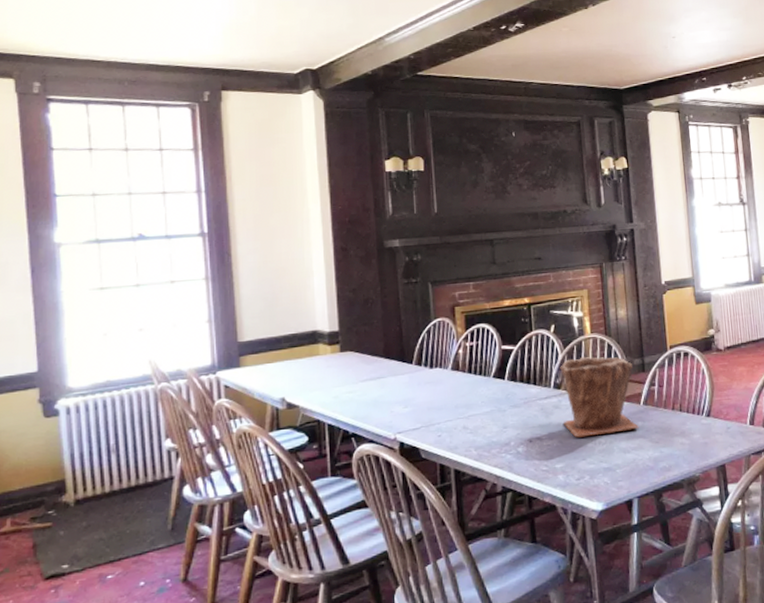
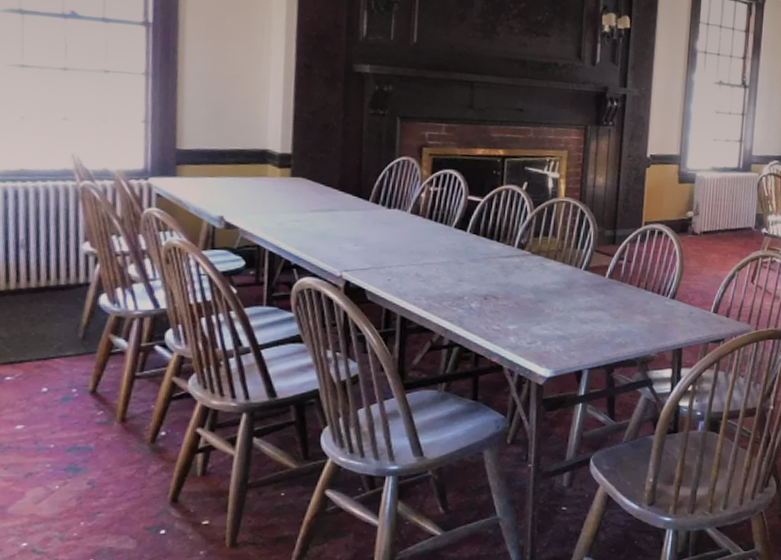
plant pot: present [560,356,640,438] -> none [522,219,603,302]

